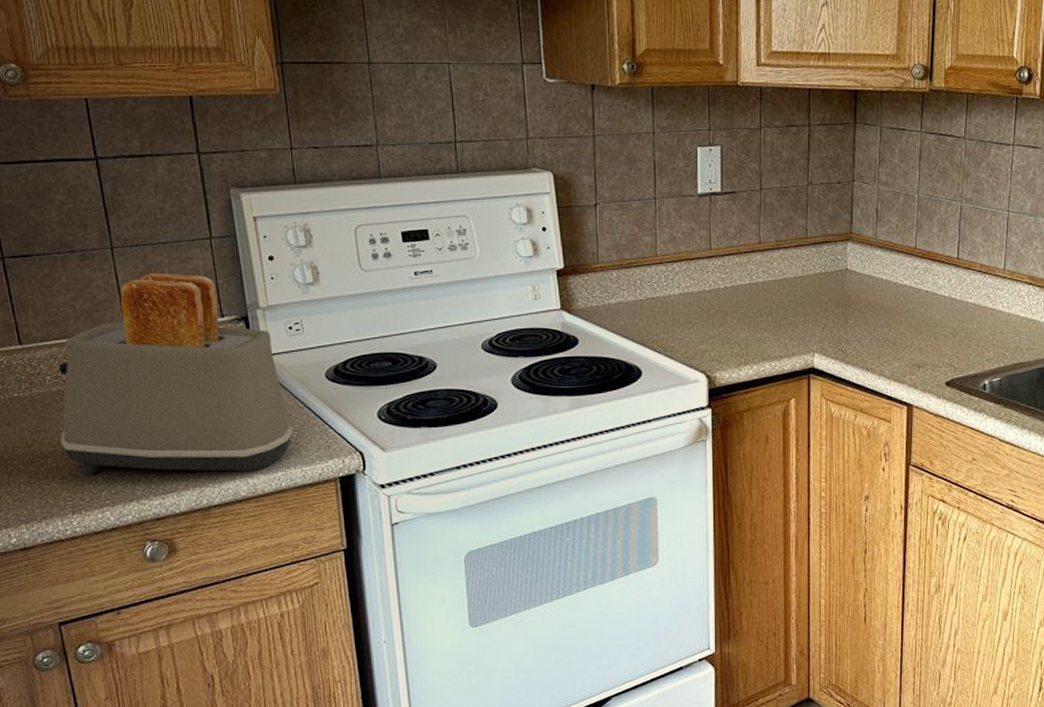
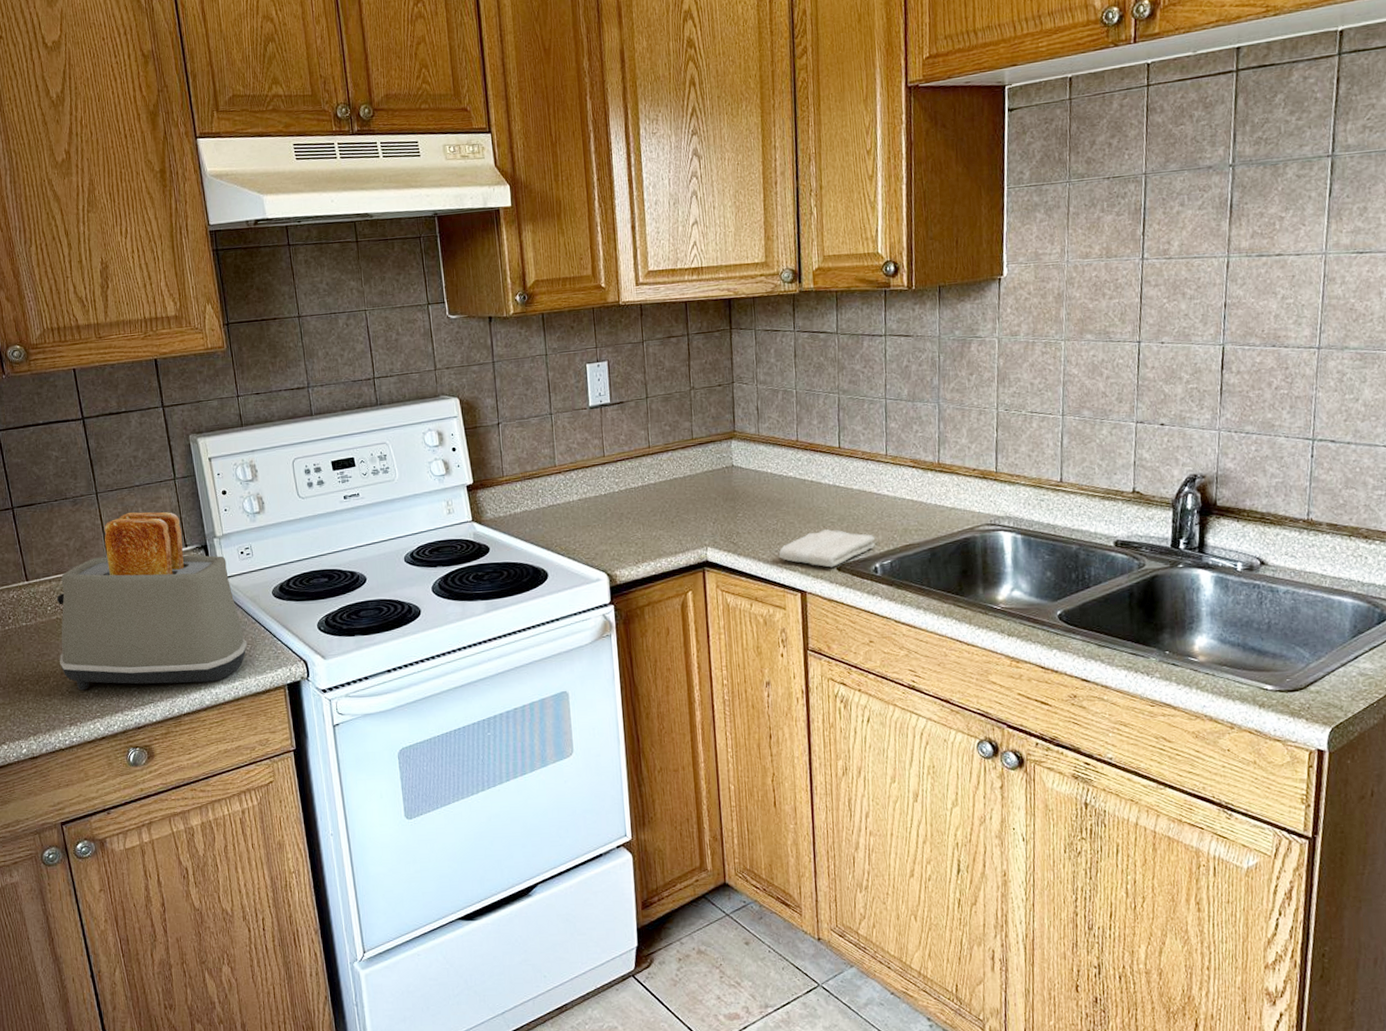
washcloth: none [887,343,986,382] -> present [778,529,875,568]

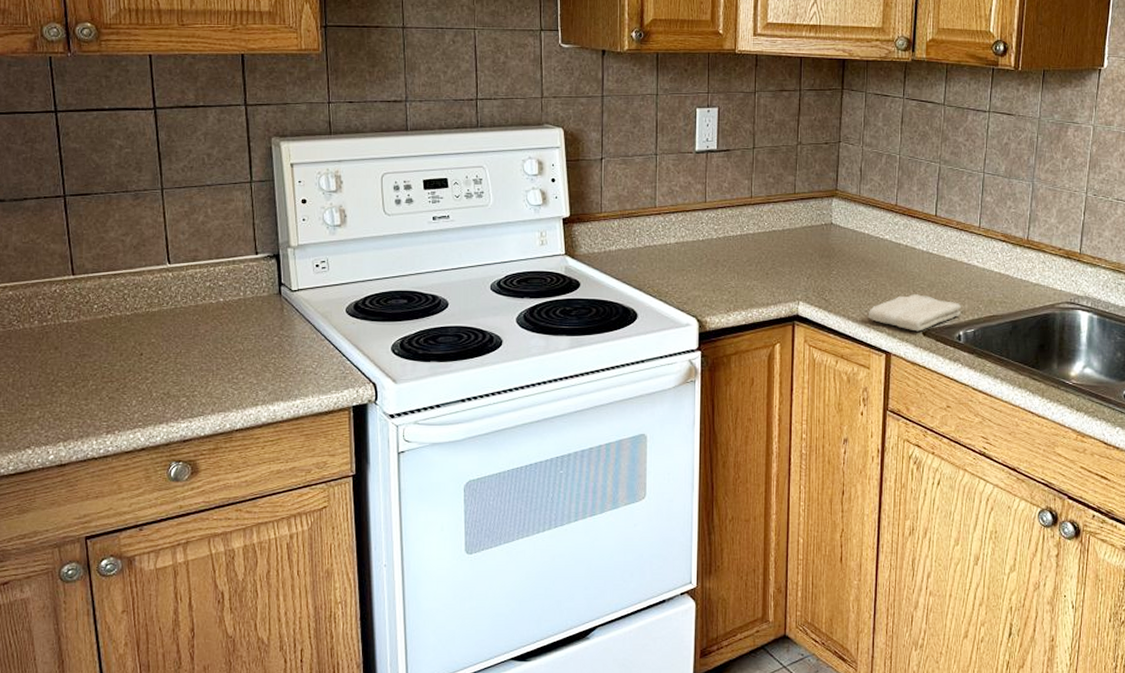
toaster: present [56,512,248,691] -> none [102,213,314,398]

